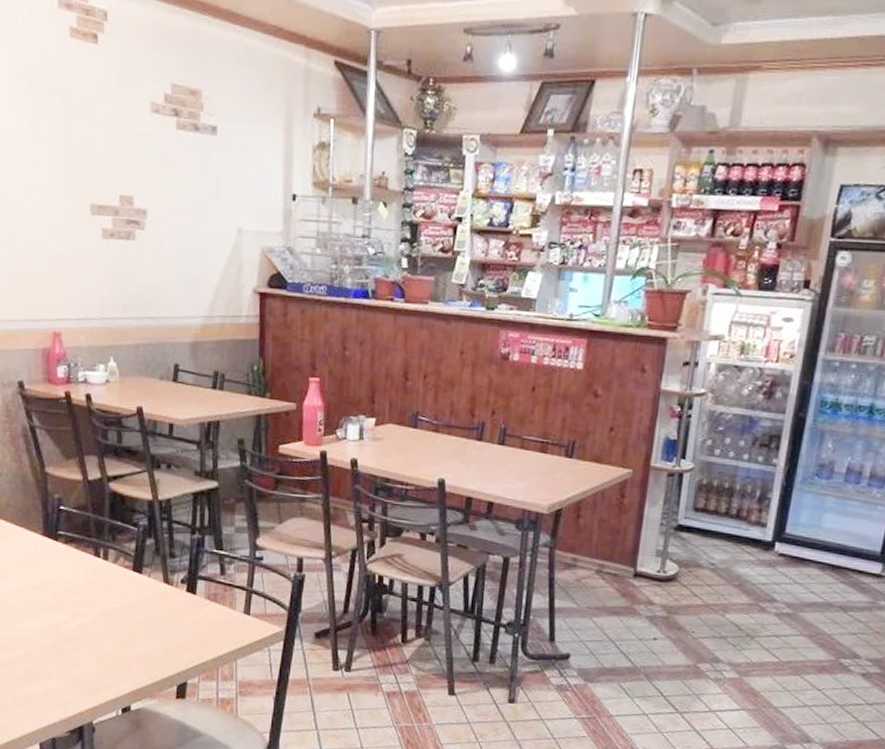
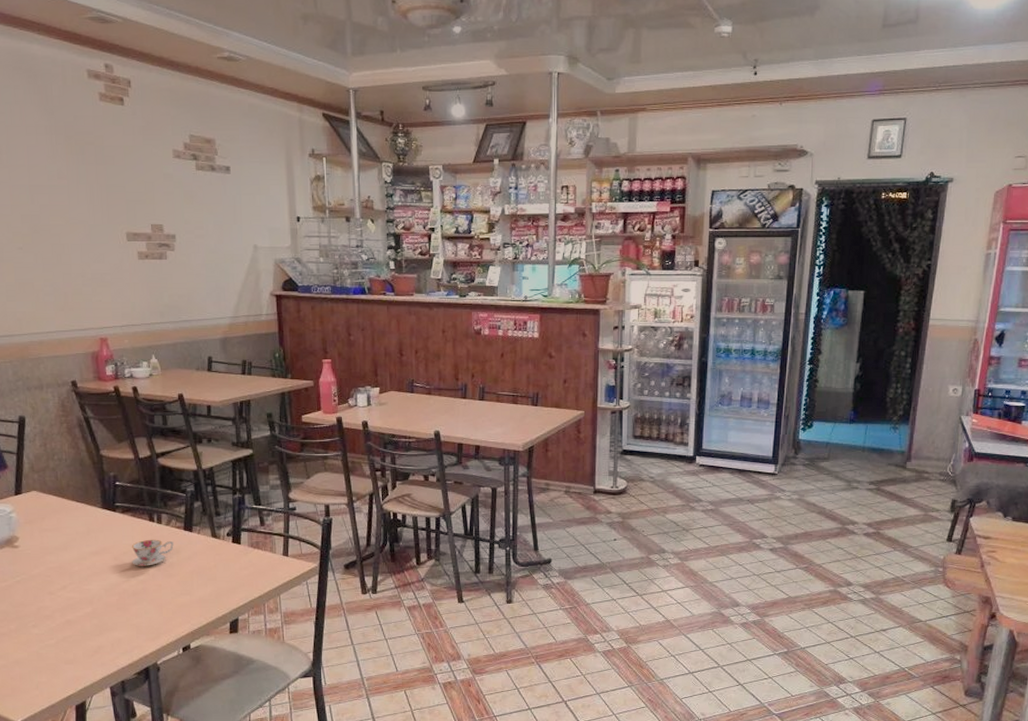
teacup: none [72,577,120,609] -> present [131,539,174,566]

